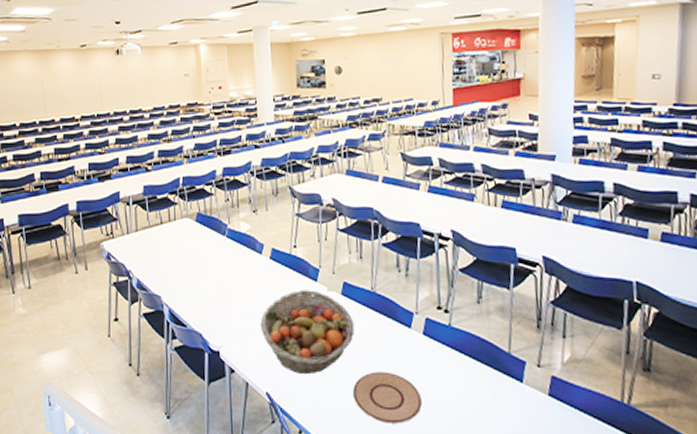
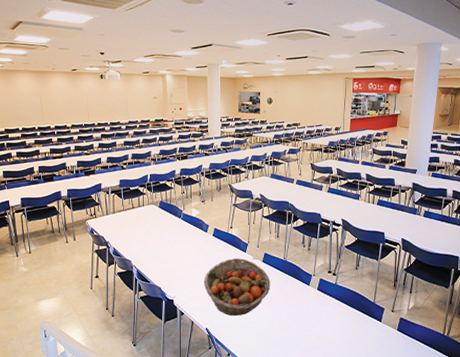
plate: present [353,371,422,423] -> none [267,314,313,349]

